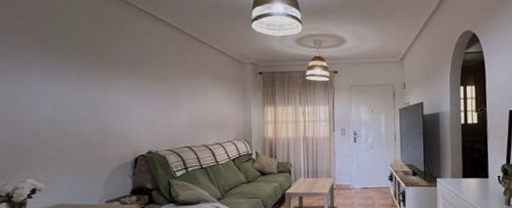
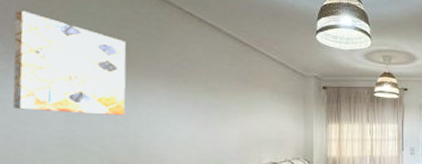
wall art: none [12,17,97,104] -> present [13,10,126,116]

